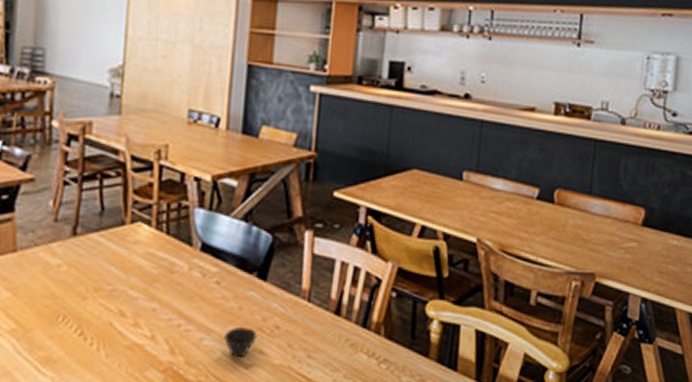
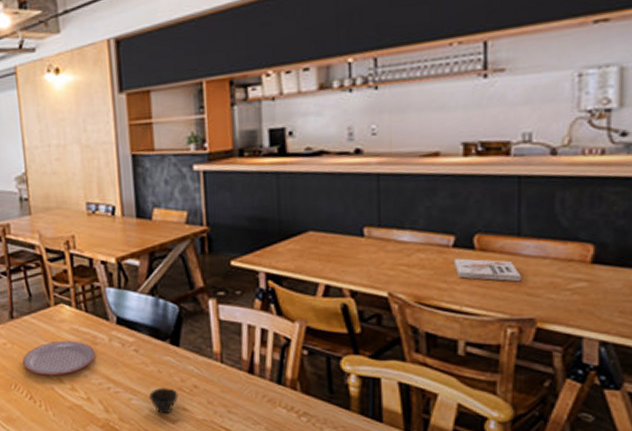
plate: none [79,267,171,307] -> present [23,341,96,376]
book: none [535,210,588,238] -> present [453,258,521,282]

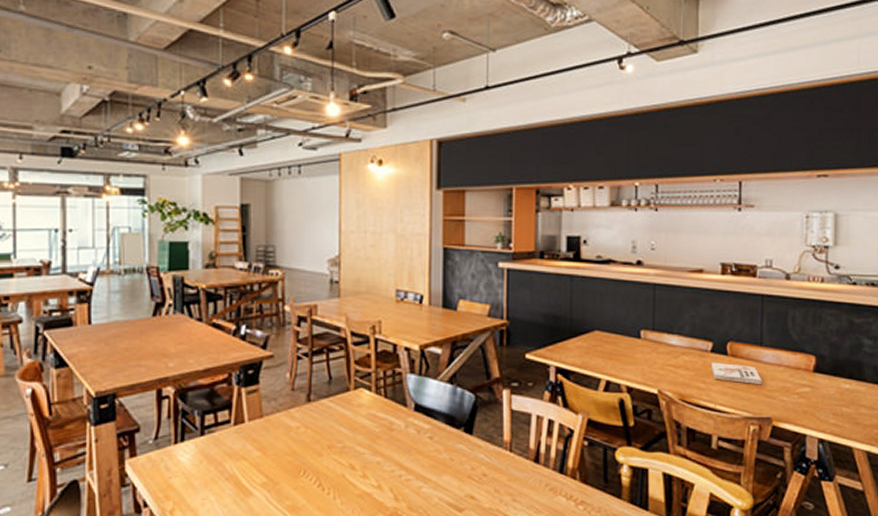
plate: present [23,341,96,376] -> none [315,426,391,462]
cup: present [149,388,179,414] -> none [439,476,468,503]

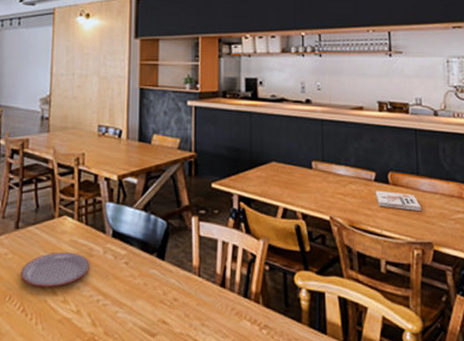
plate: none [315,426,391,462] -> present [21,252,91,287]

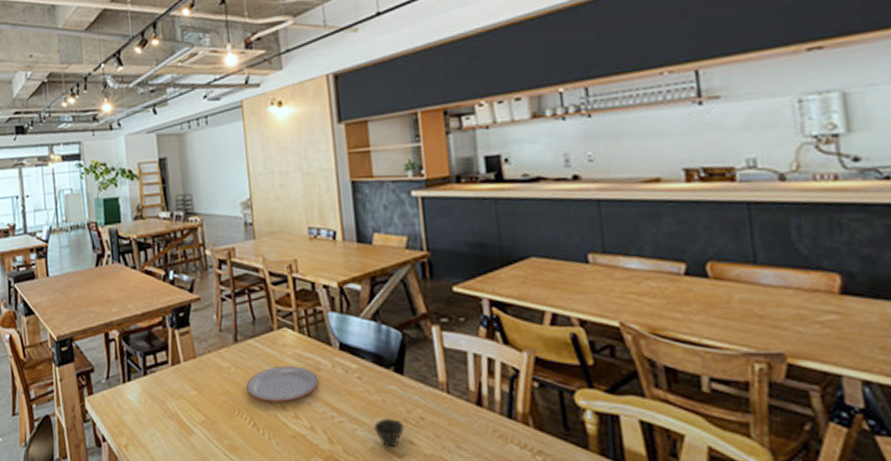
cup: none [134,301,160,328] -> present [374,419,405,447]
book: present [375,190,421,212] -> none [686,287,764,313]

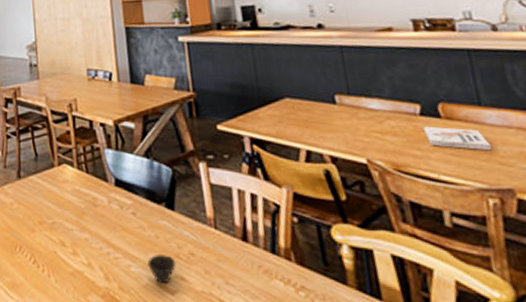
plate: present [246,366,319,402] -> none [28,202,96,238]
book: none [686,287,764,313] -> present [422,126,492,151]

